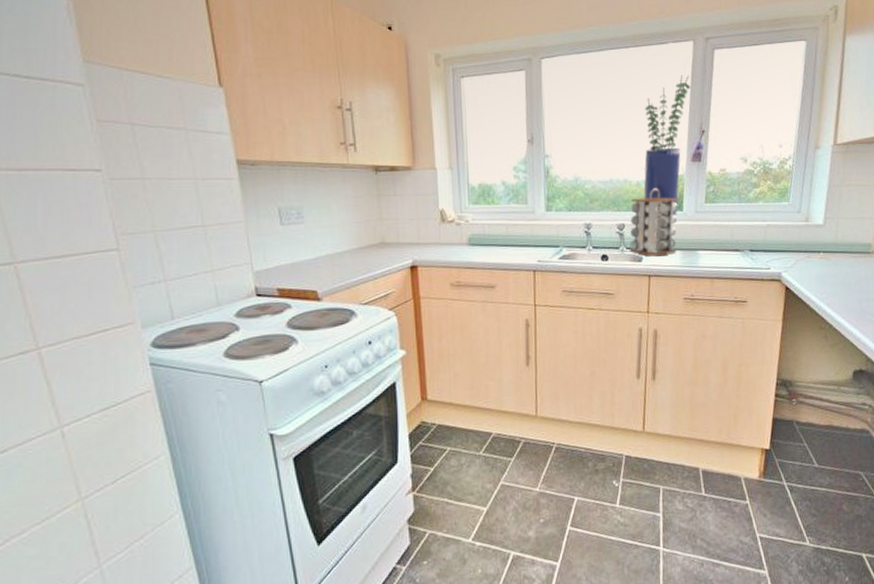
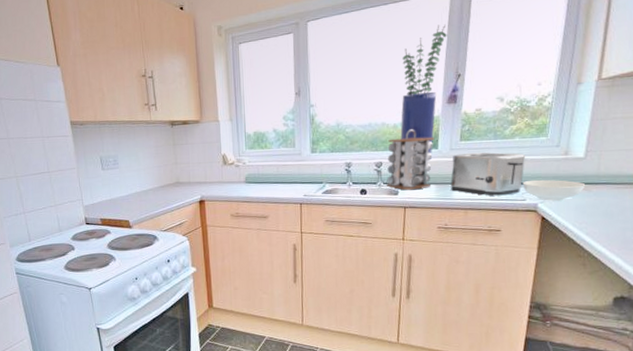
toaster: none [696,216,770,264] -> present [450,152,526,196]
bowl: none [767,246,826,270] -> present [522,179,586,201]

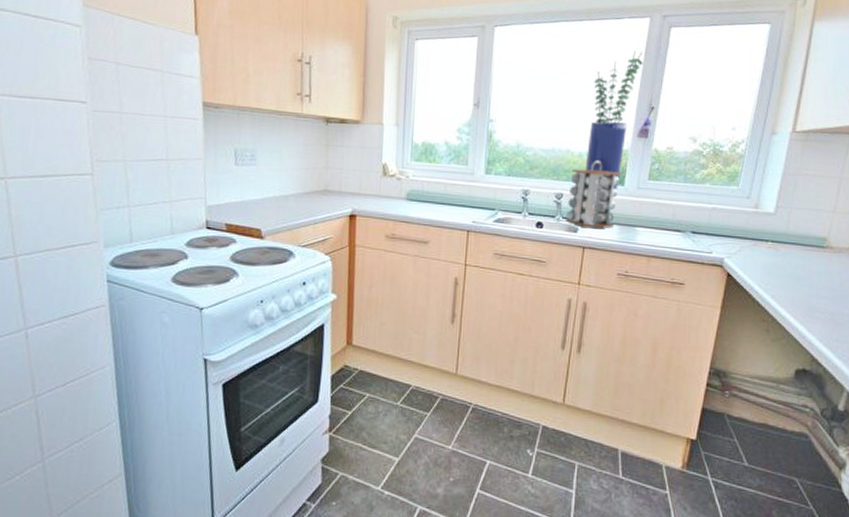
toaster: present [450,152,526,196] -> none [635,194,715,246]
bowl: present [522,179,586,201] -> none [710,231,774,257]

